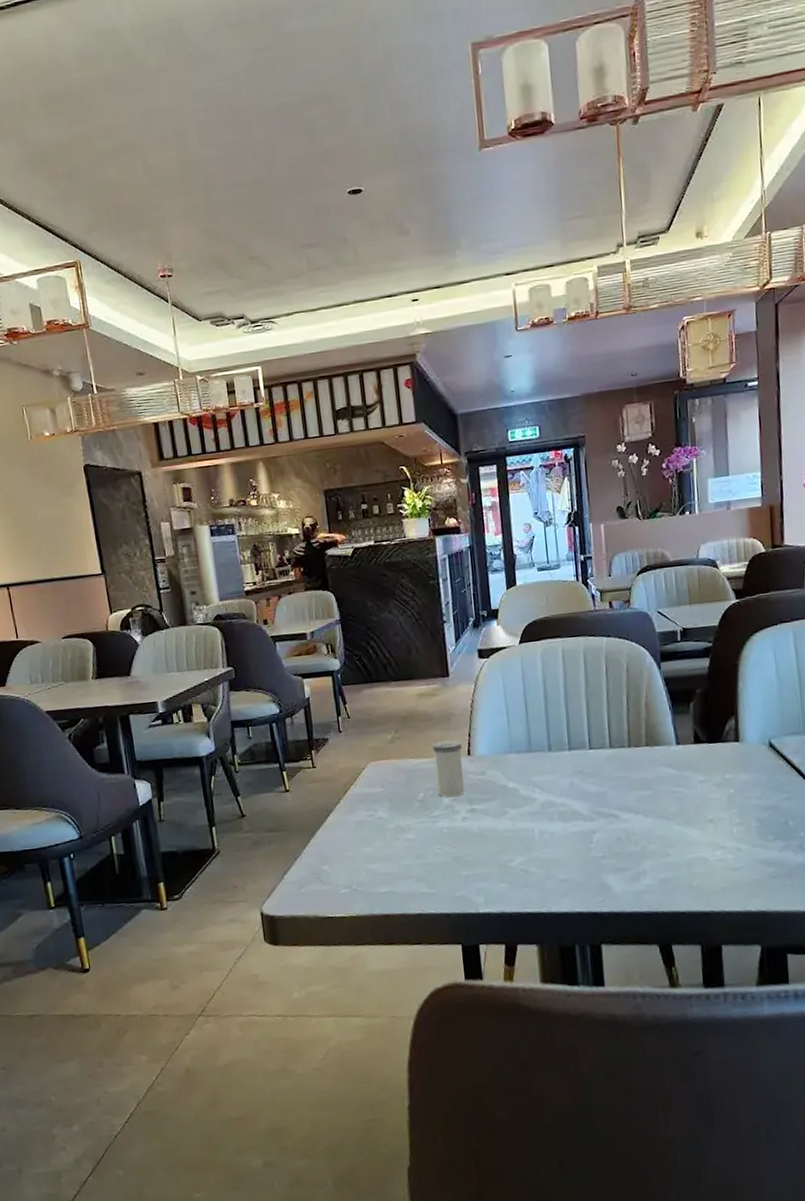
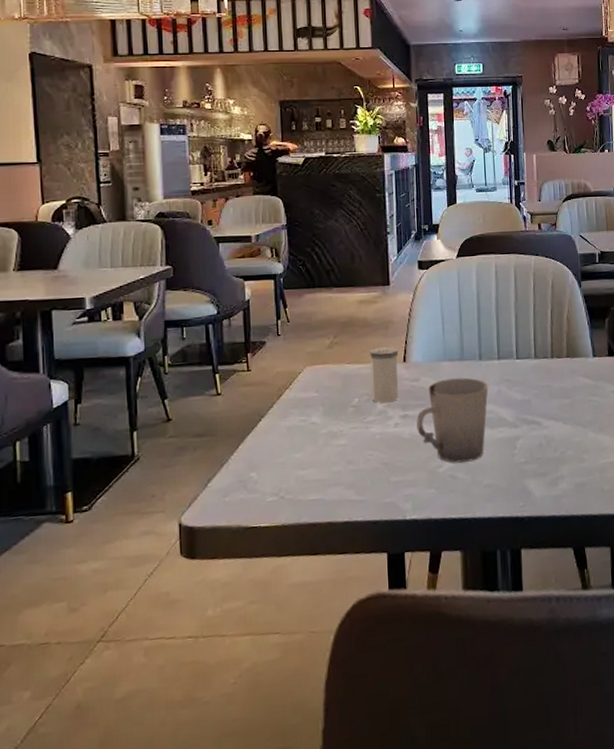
cup: none [484,770,560,857] -> present [416,377,489,463]

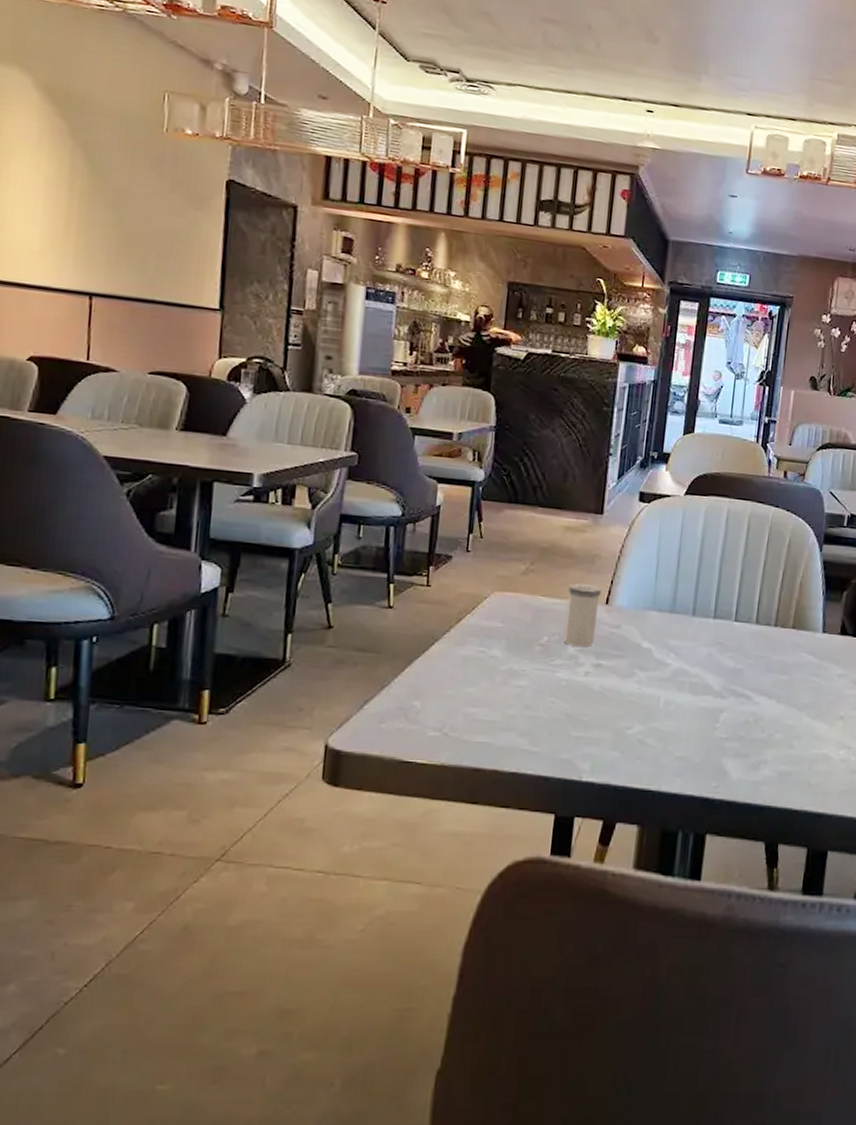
cup: present [416,377,489,463] -> none [609,631,698,728]

